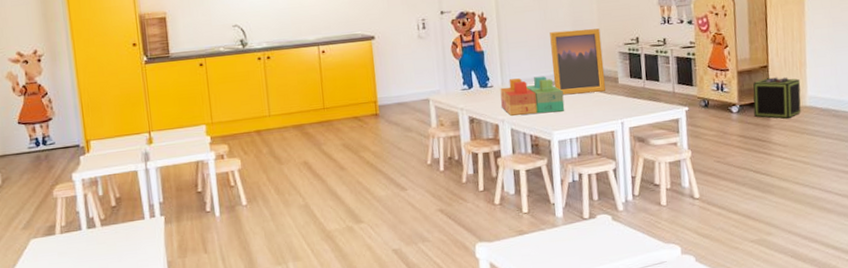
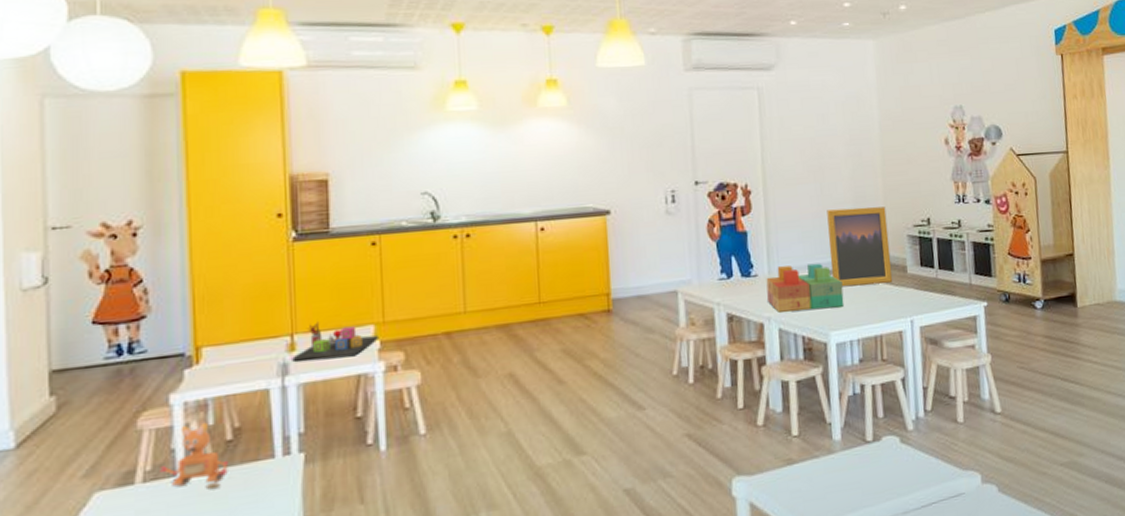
toy animal: none [70,193,115,239] -> present [160,422,229,489]
toy block set: none [151,122,209,151] -> present [292,322,378,362]
toy box: present [752,77,801,119] -> none [1057,267,1111,316]

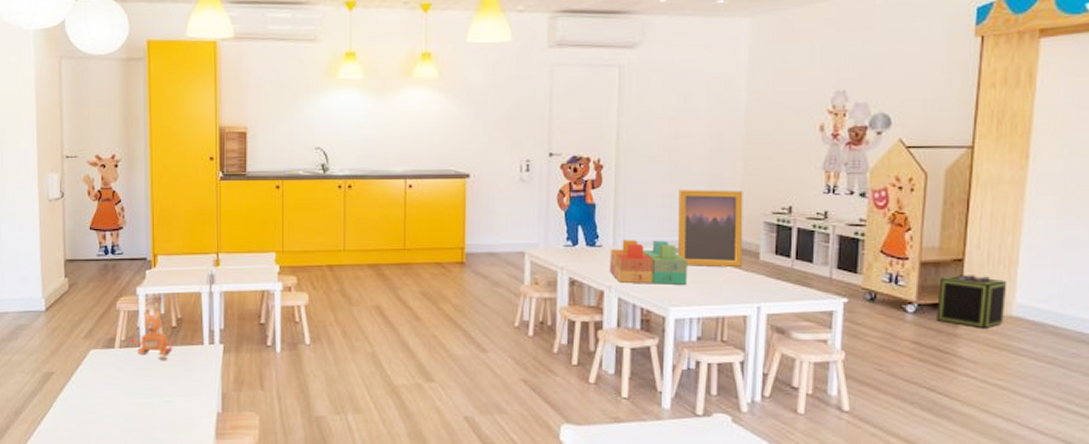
toy block set: present [292,322,378,362] -> none [217,245,278,276]
toy box: none [1057,267,1111,316] -> present [937,275,1008,328]

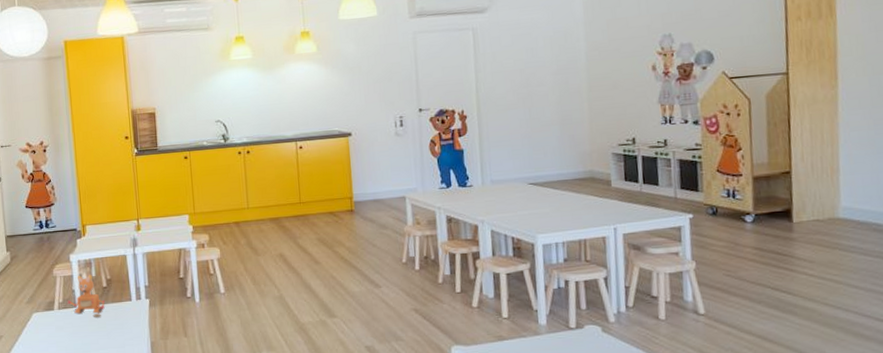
toy blocks: present [610,240,688,285] -> none [480,176,551,217]
picture frame: present [677,190,743,268] -> none [535,128,598,197]
toy box: present [937,275,1008,328] -> none [771,184,833,231]

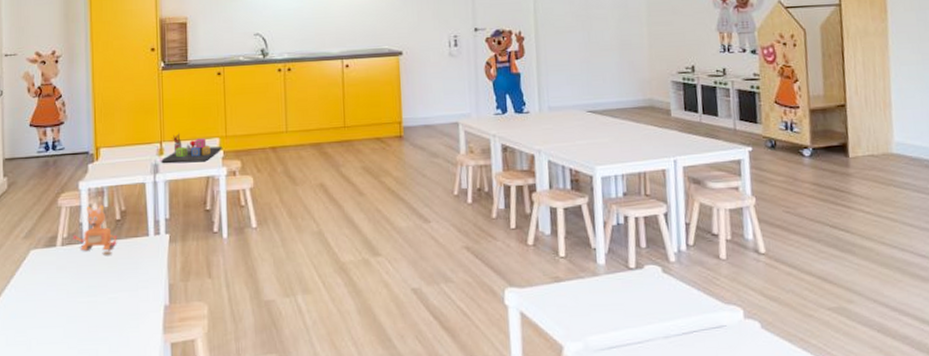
toy block set: none [139,211,192,238] -> present [161,133,222,164]

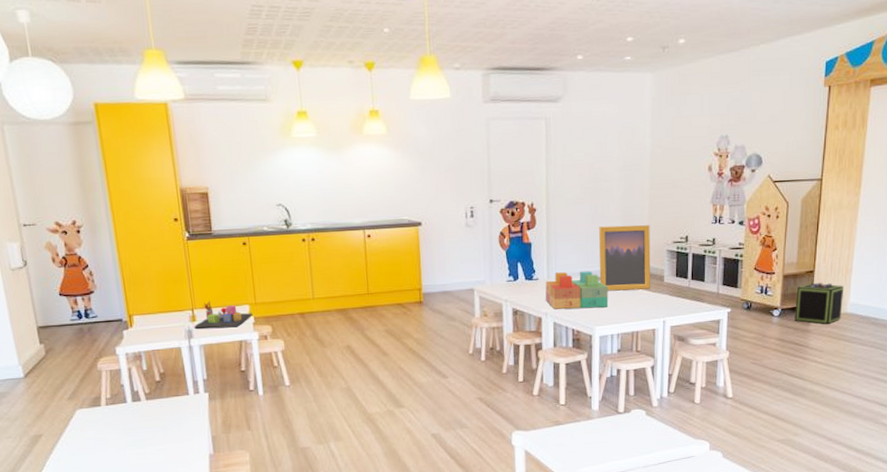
toy animal: present [72,204,118,255] -> none [115,367,160,413]
toy blocks: none [537,103,610,146] -> present [545,271,609,310]
picture frame: none [594,54,657,126] -> present [599,225,651,291]
toy box: none [827,118,887,167] -> present [795,283,844,324]

